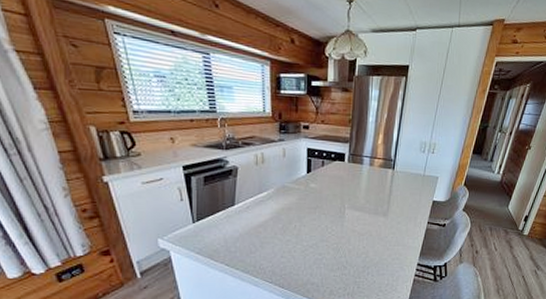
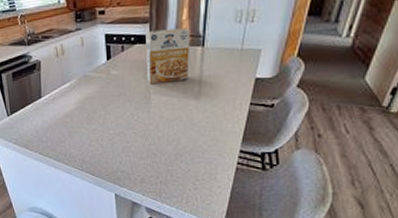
cereal box: none [343,150,384,200] -> present [145,28,191,85]

